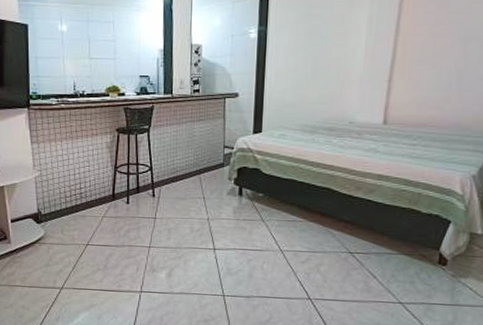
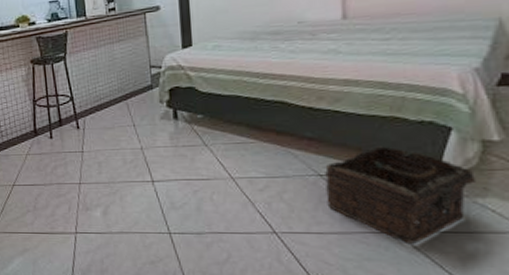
basket: none [353,232,470,313] -> present [325,146,488,245]

